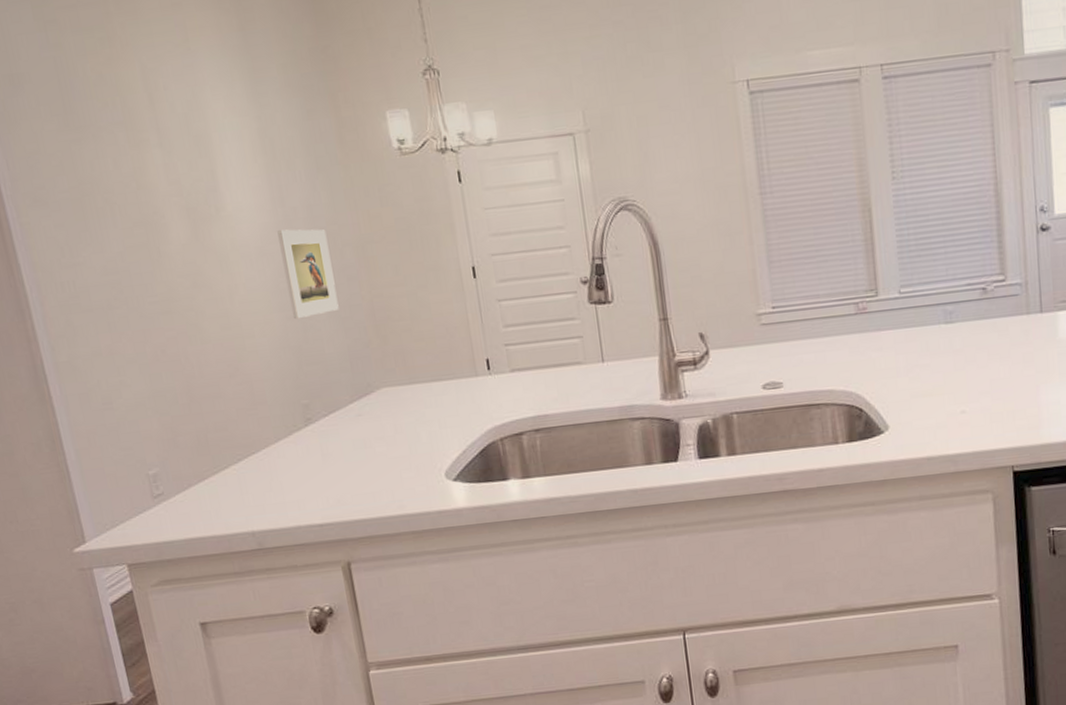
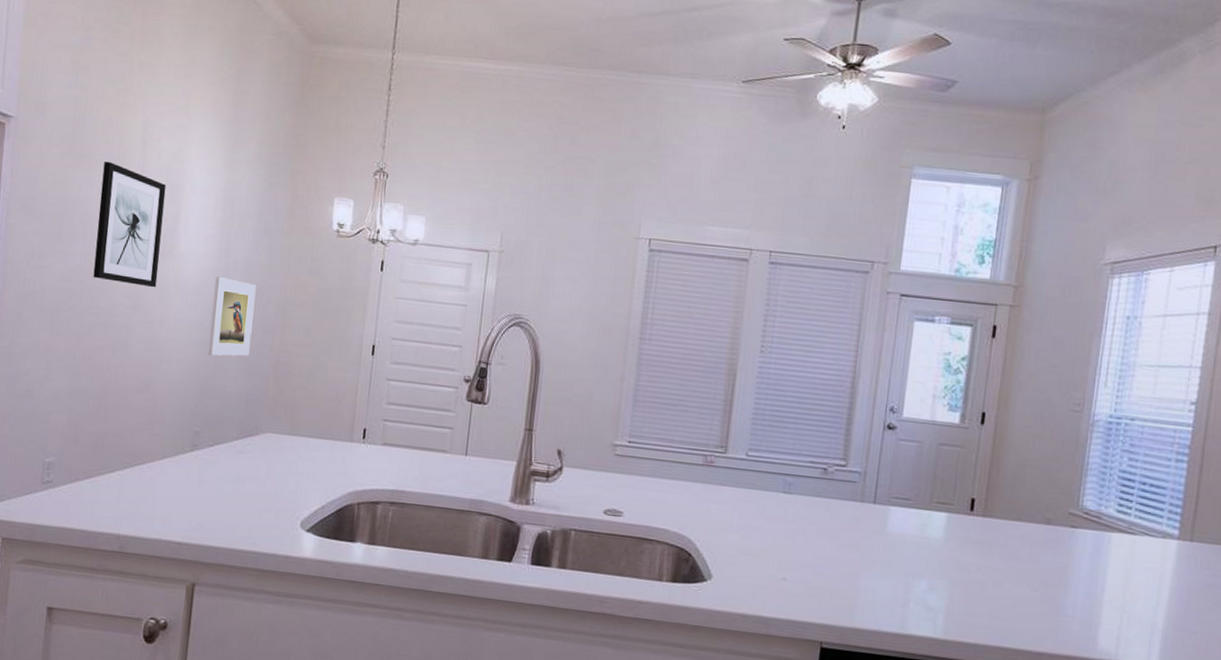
wall art: none [110,126,214,263] -> present [93,161,166,288]

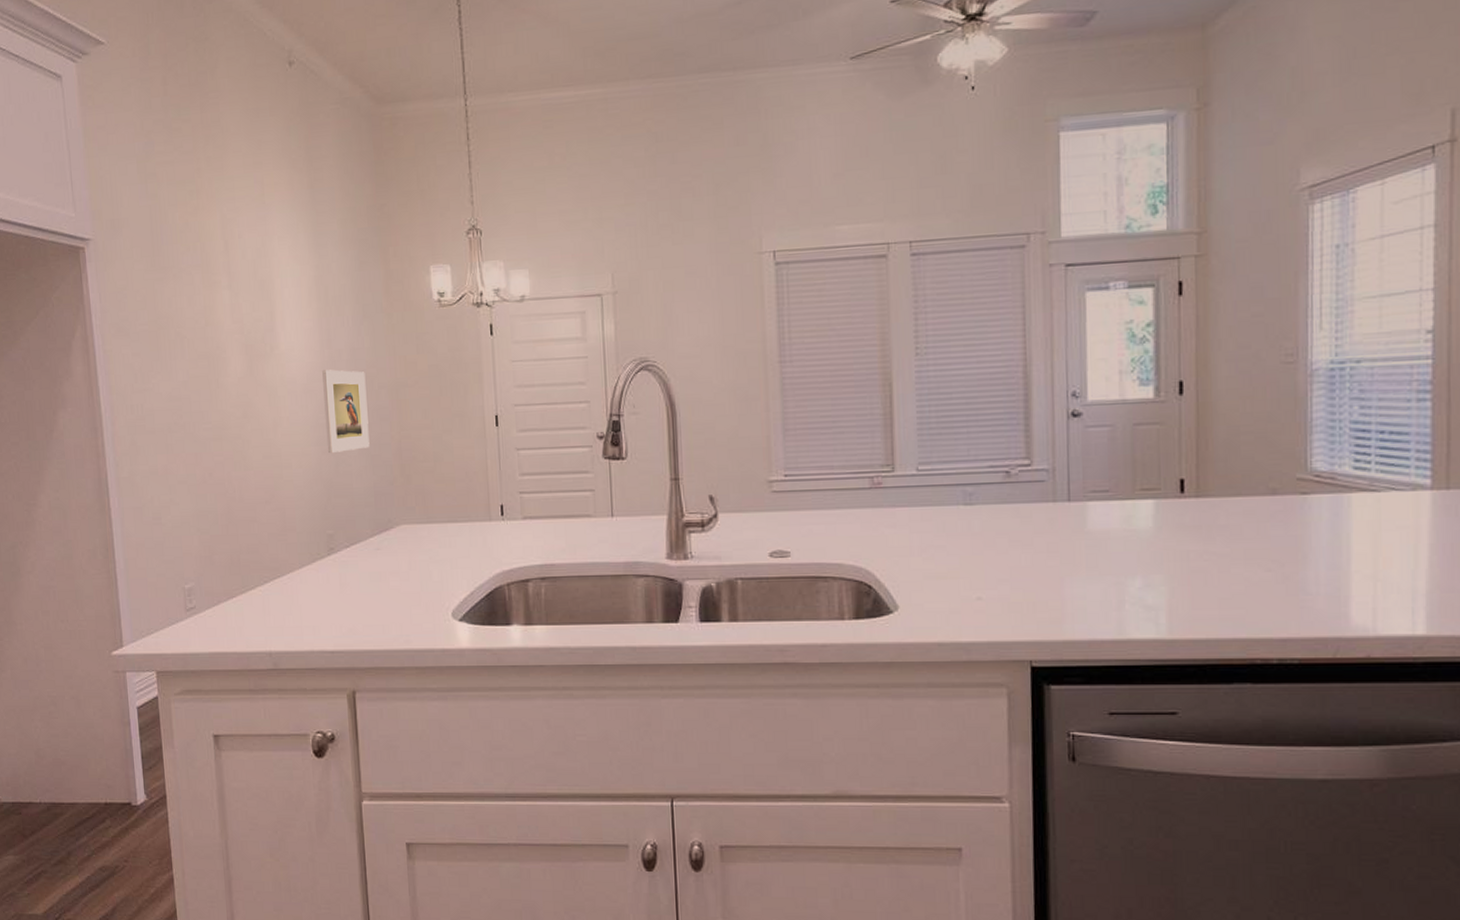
wall art: present [93,161,166,288] -> none [189,268,264,393]

